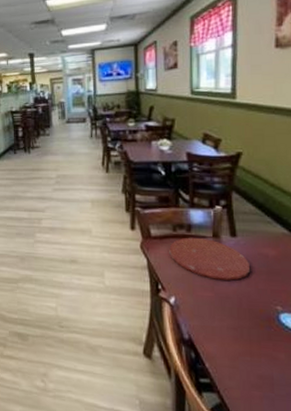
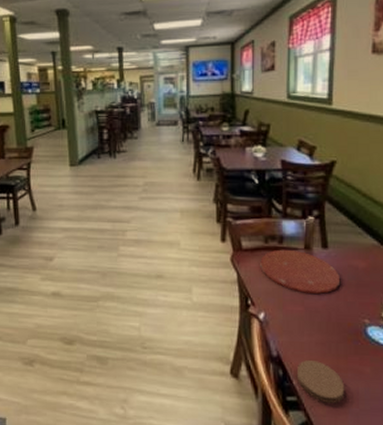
coaster: none [208,343,259,387] -> present [296,359,345,403]

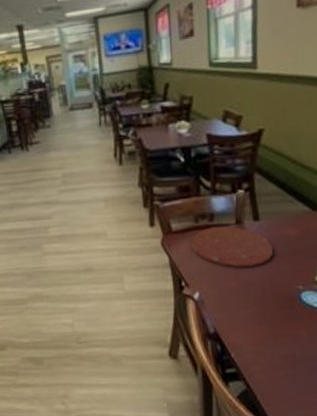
coaster: present [296,359,345,403] -> none [234,331,282,370]

